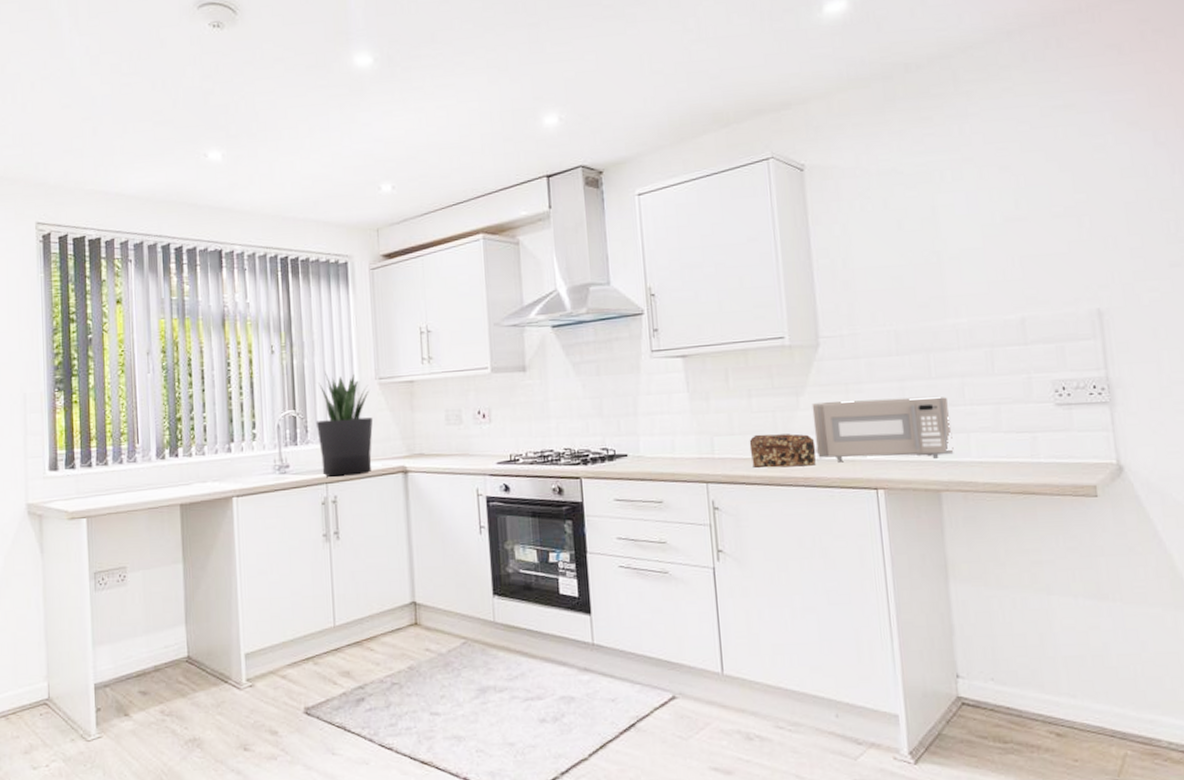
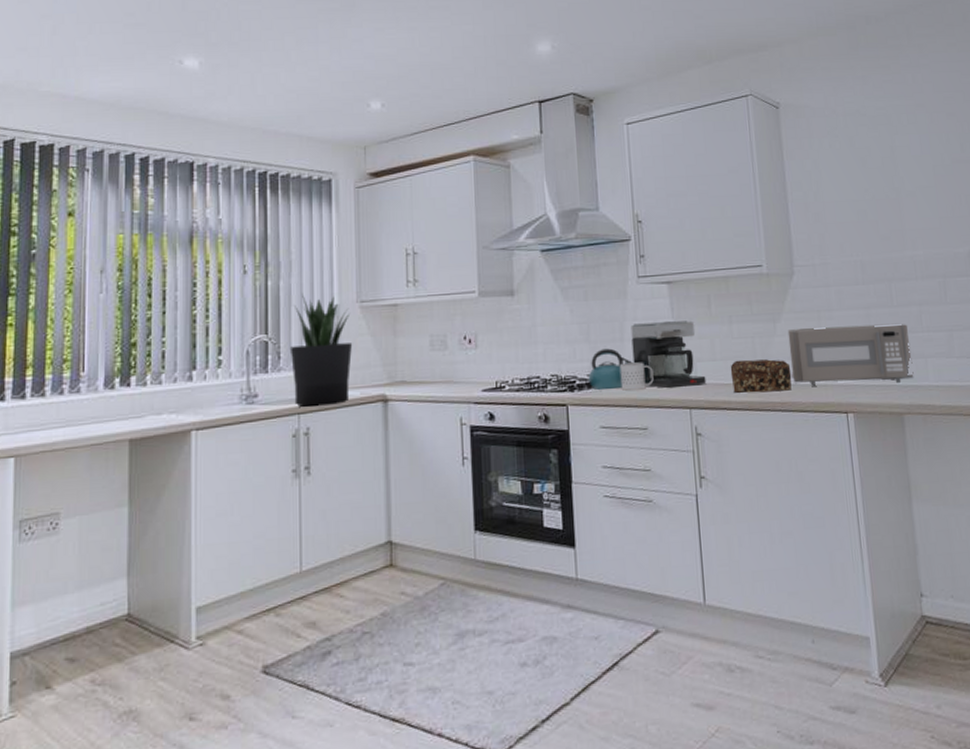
kettle: none [601,422,647,463] -> present [588,348,633,390]
mug: none [633,436,669,465] -> present [619,362,654,392]
coffee maker: none [644,395,724,463] -> present [631,321,707,389]

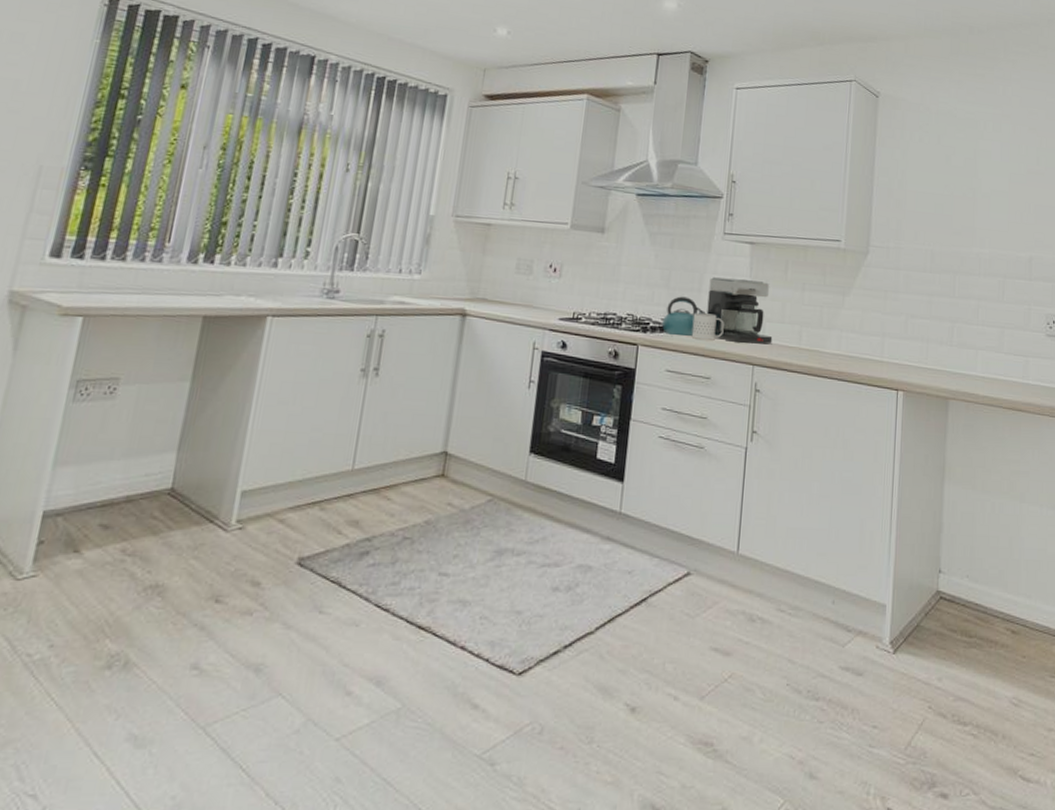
planter: present [289,293,353,408] -> none [374,199,444,312]
bread loaf: present [730,359,792,393] -> none [795,325,852,361]
microwave: present [787,324,914,386] -> none [853,304,964,369]

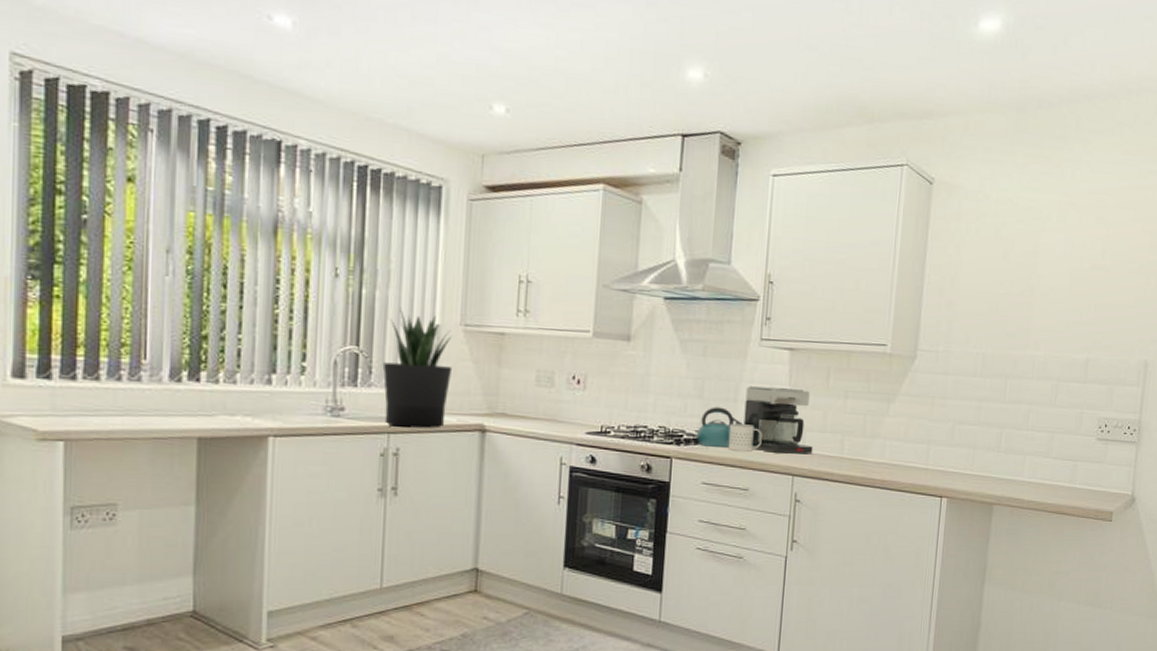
planter: none [374,199,444,312] -> present [382,307,453,429]

